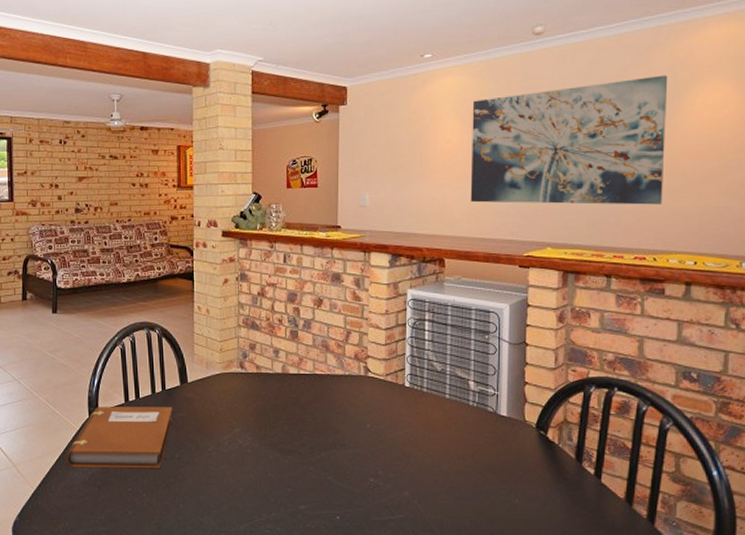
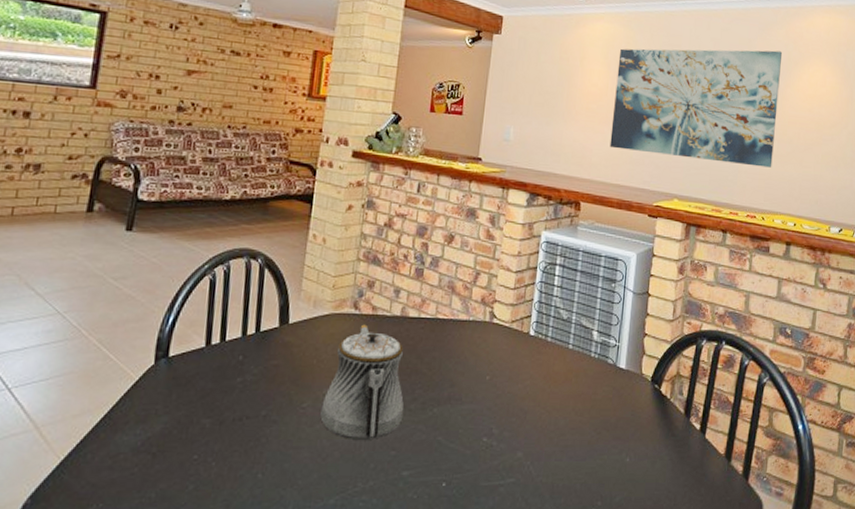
notebook: present [66,407,173,468] -> none [113,351,265,429]
teapot: none [224,381,295,478] -> present [320,324,404,439]

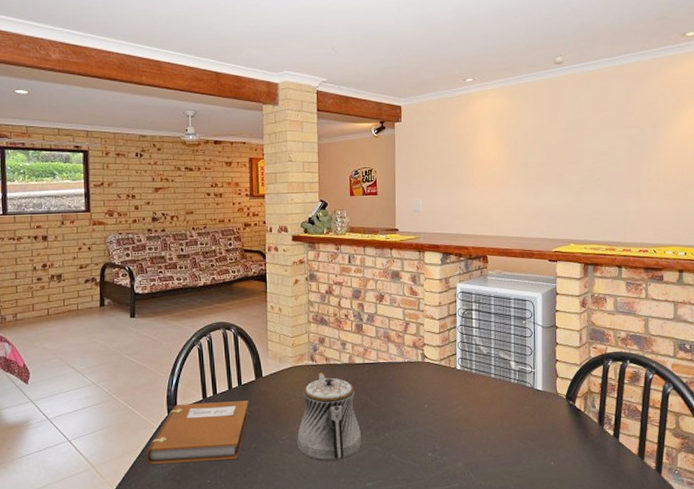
notebook: none [113,351,265,429] -> present [145,400,249,464]
wall art: present [609,48,783,168] -> none [507,99,661,207]

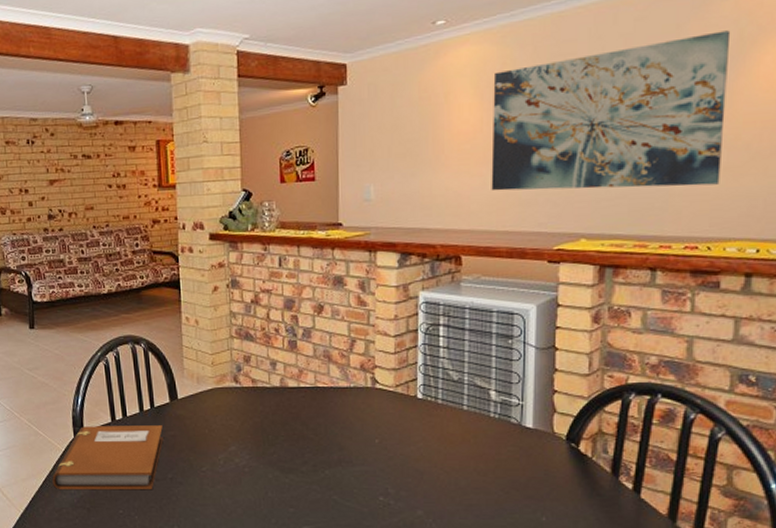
teapot: present [297,372,362,461] -> none [219,396,297,498]
wall art: none [507,99,661,207] -> present [491,30,731,191]

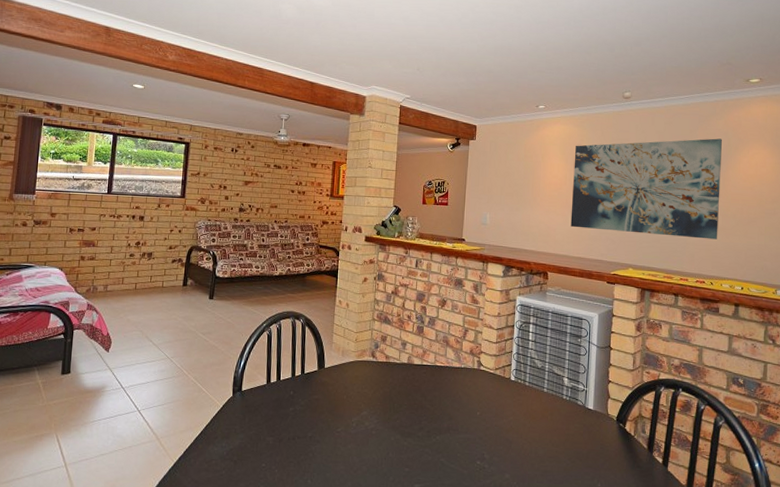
notebook: present [52,425,163,489] -> none [207,386,309,446]

